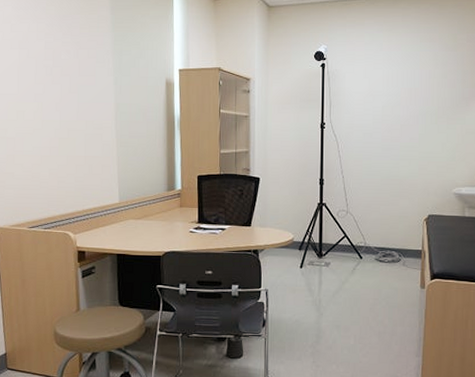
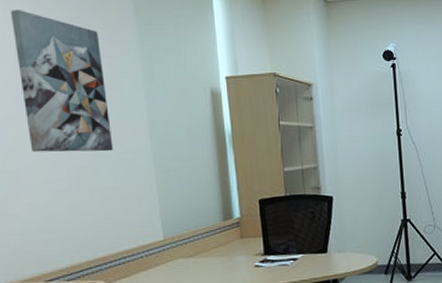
wall art: none [18,8,86,127] -> present [10,10,114,153]

